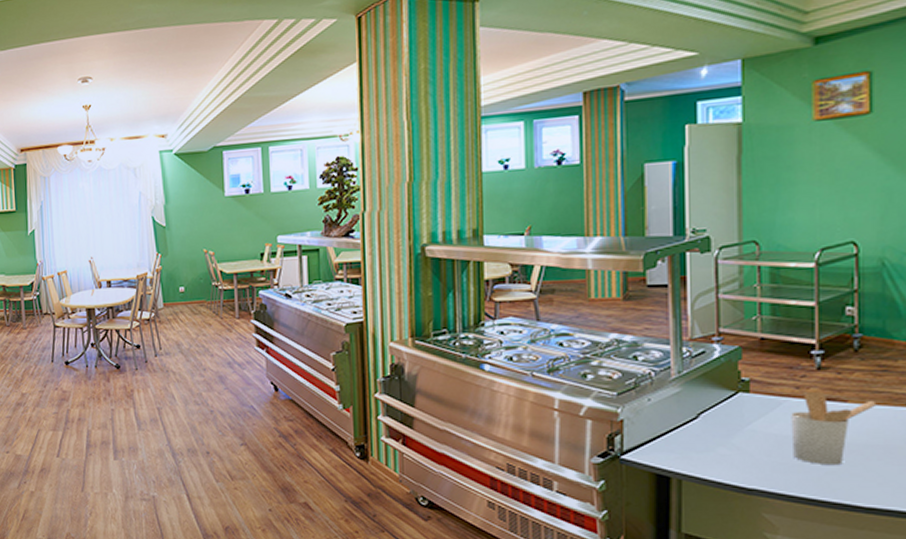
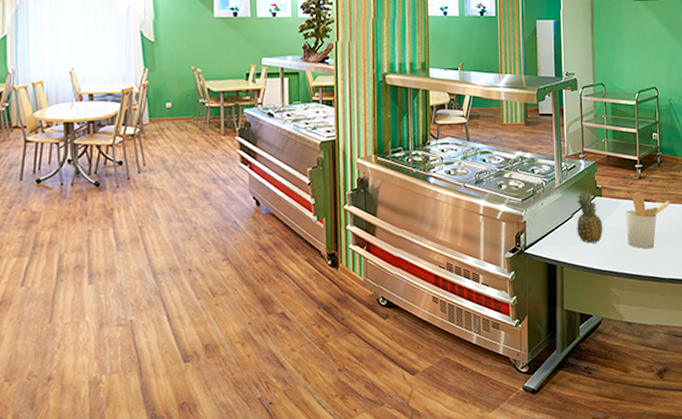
fruit: none [704,383,750,453] -> present [576,190,603,244]

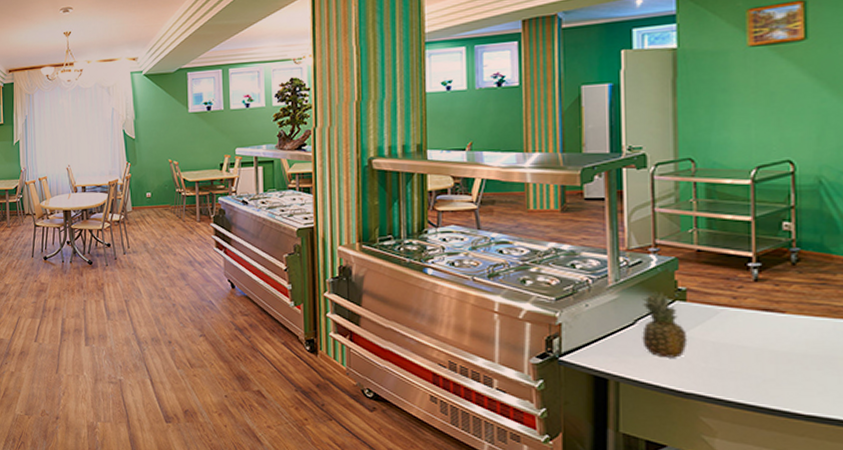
utensil holder: present [625,194,671,249] -> none [728,301,816,374]

